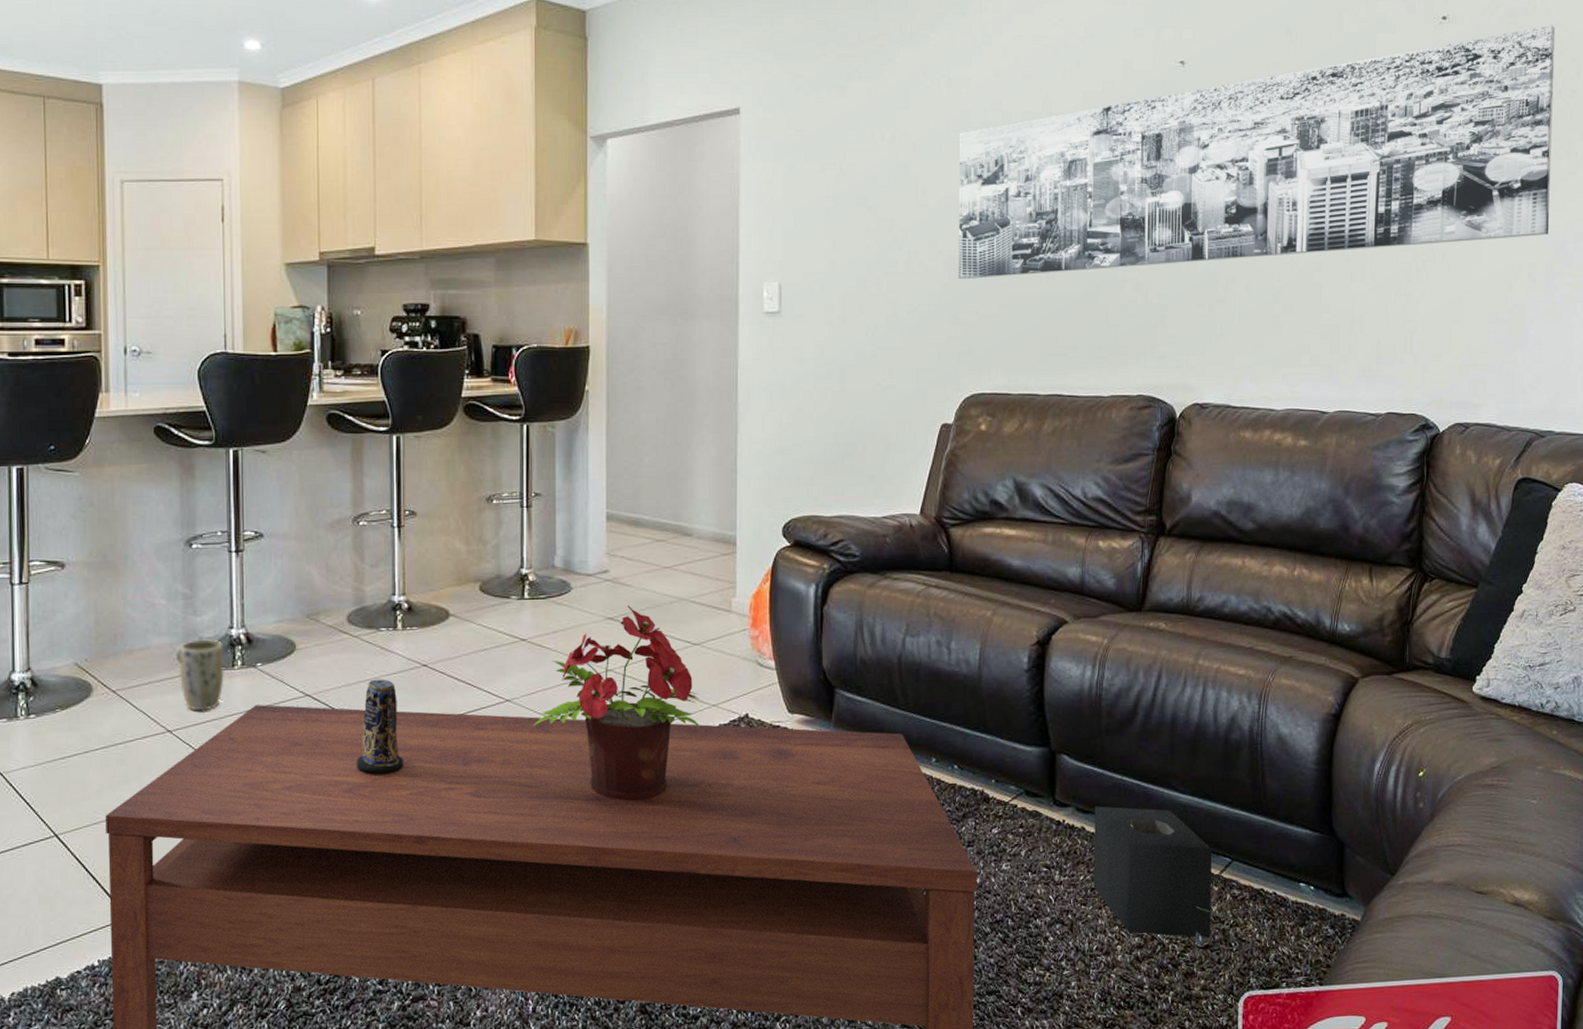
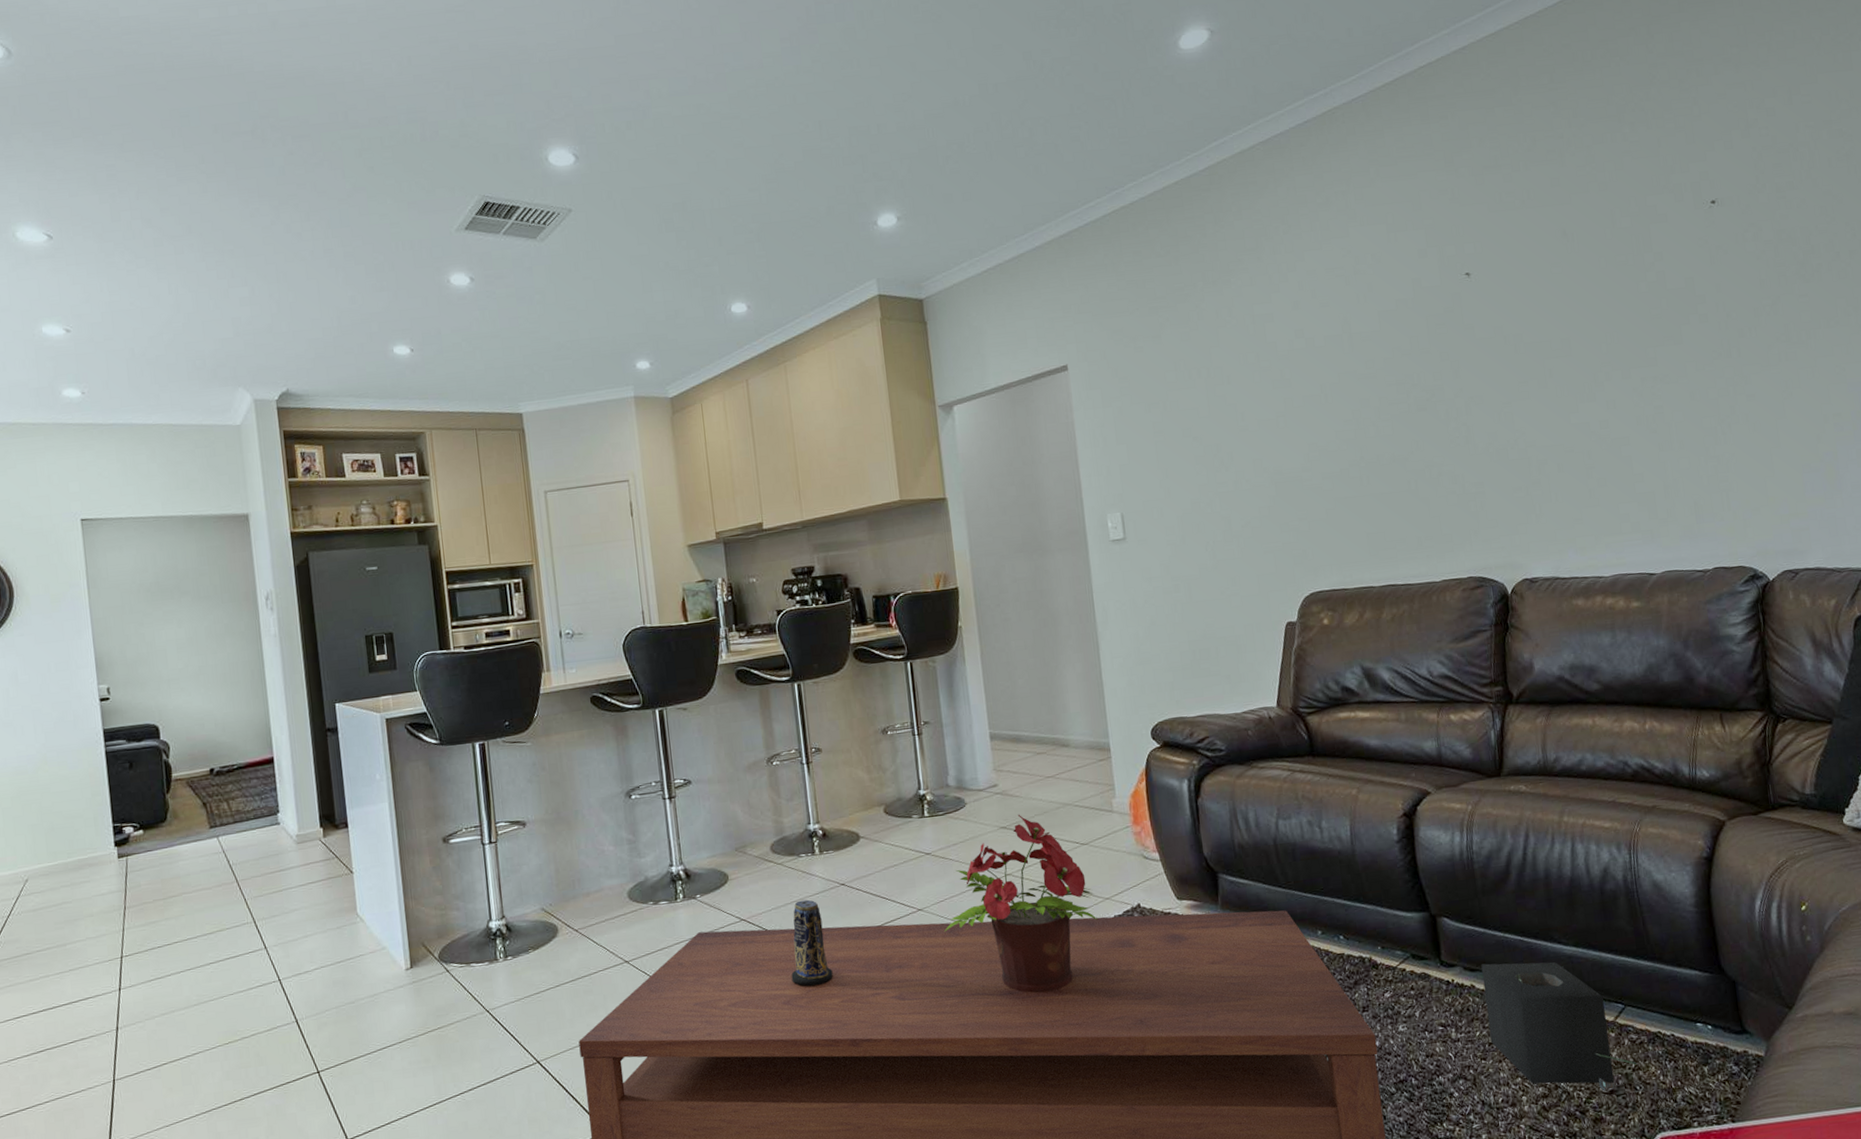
plant pot: present [178,639,225,711] -> none [628,877,670,942]
wall art: present [958,25,1556,280] -> none [1268,194,1849,492]

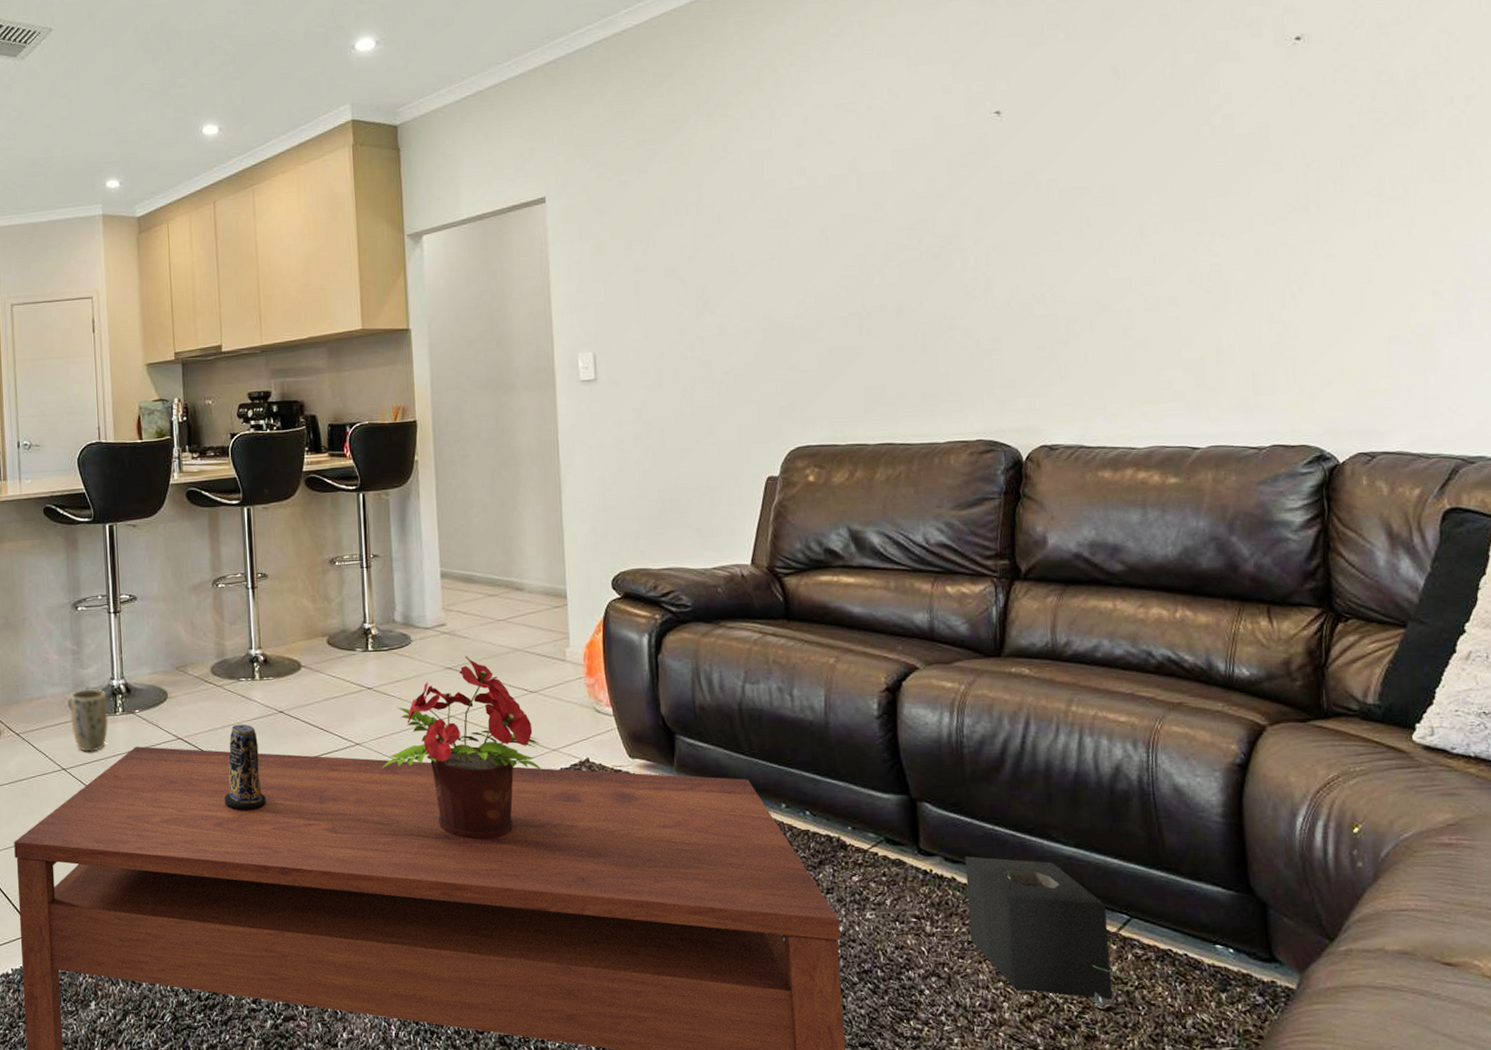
plant pot: none [628,877,670,942] -> present [69,689,109,752]

